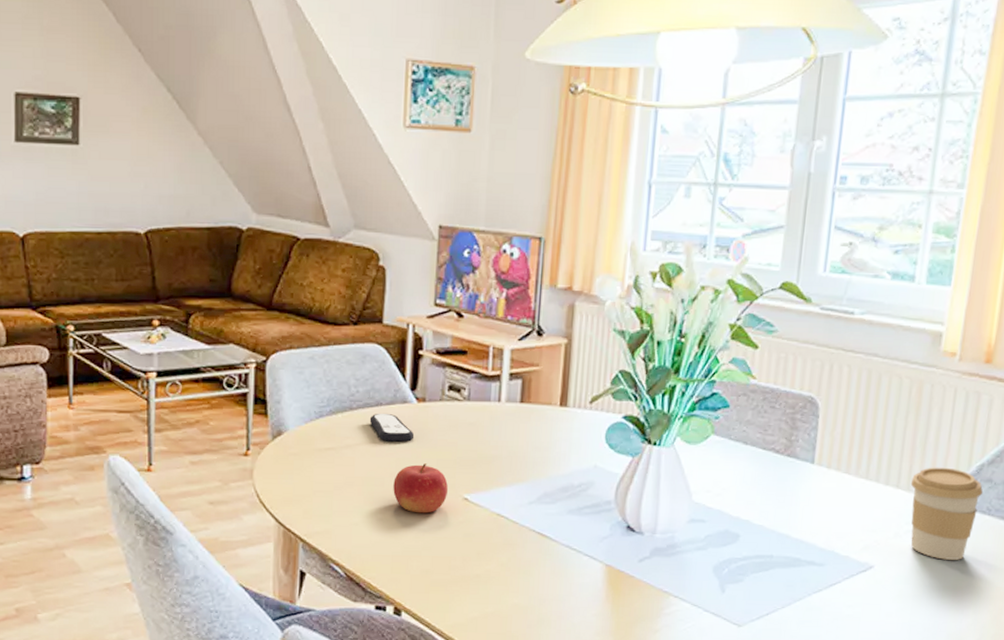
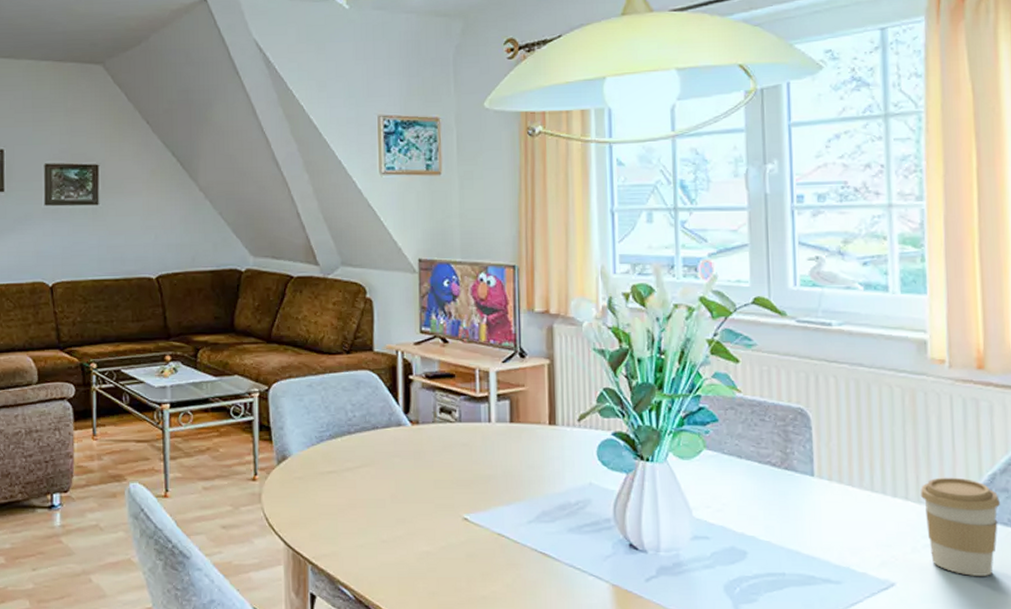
remote control: present [369,413,415,442] -> none [367,436,411,464]
fruit: present [393,463,448,514] -> none [394,484,447,534]

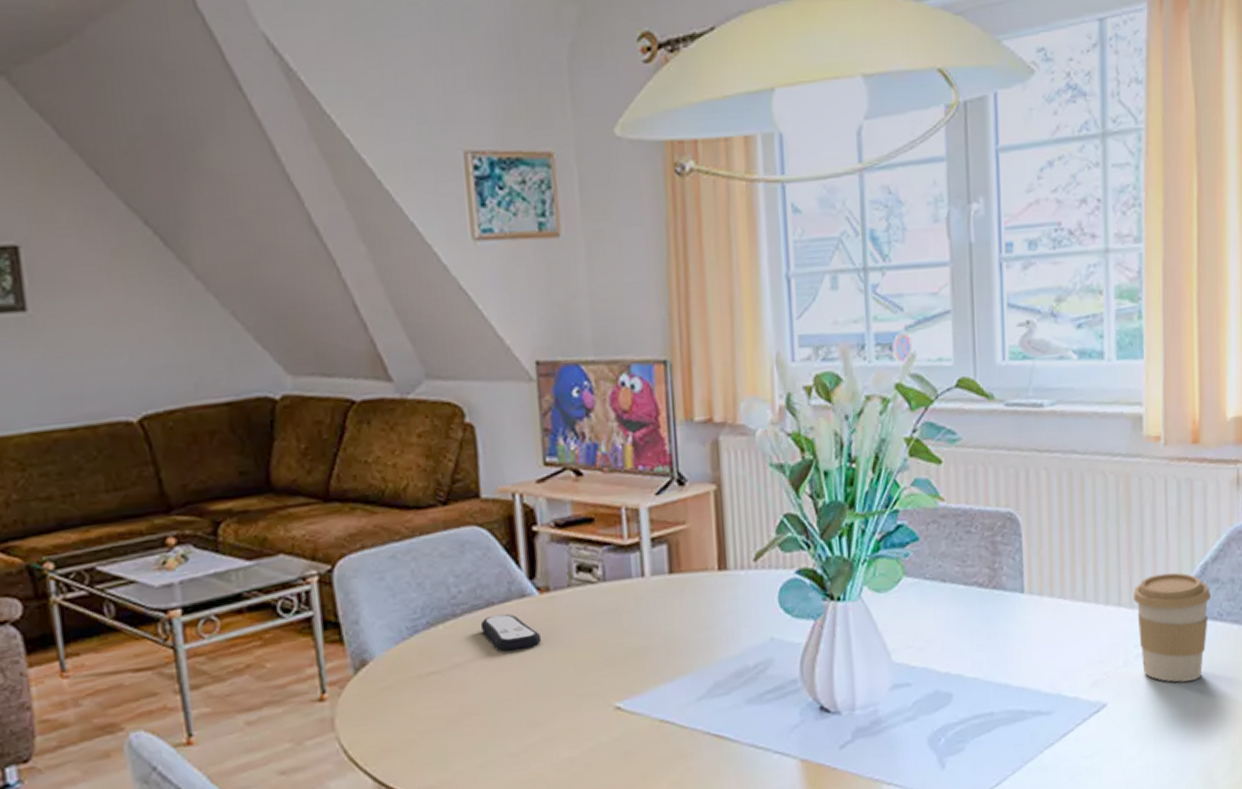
remote control: none [367,436,411,464] -> present [480,613,542,651]

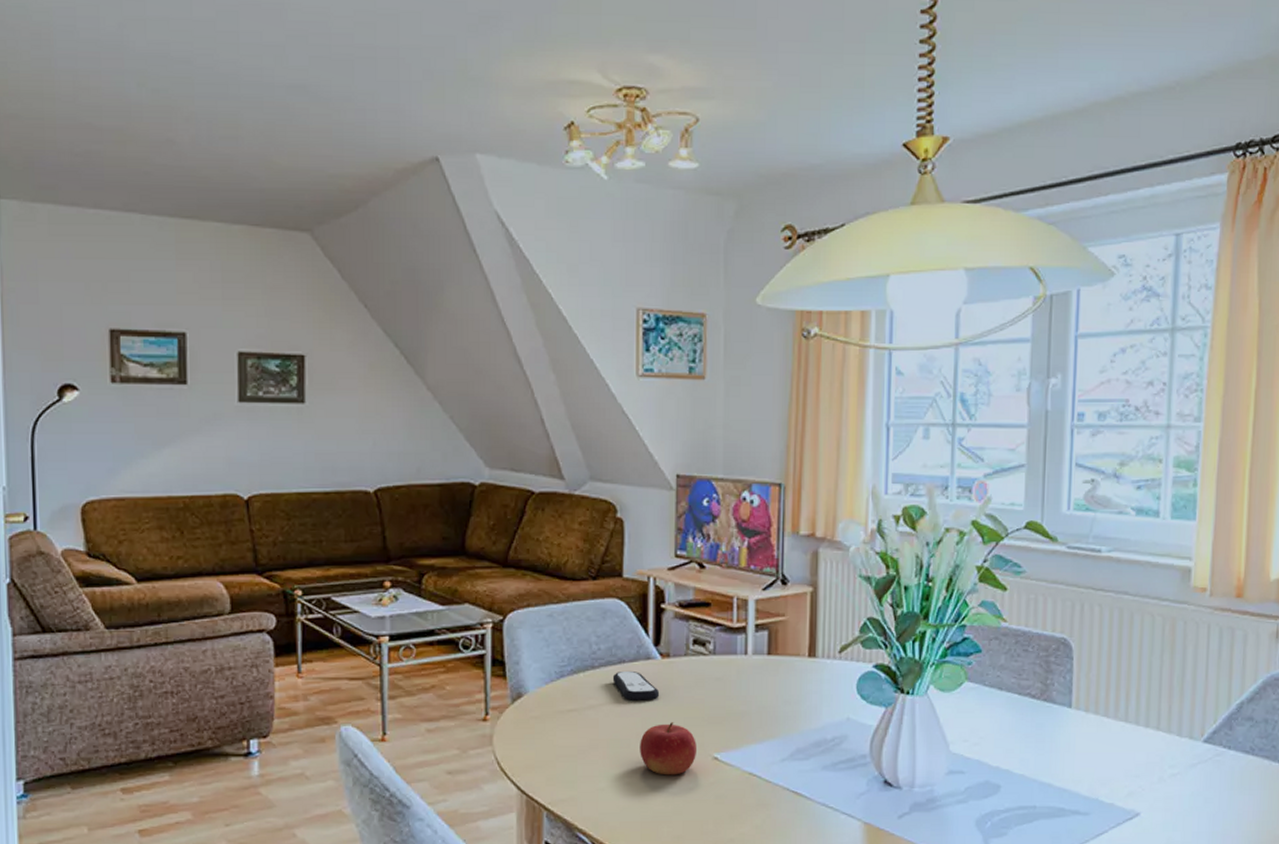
fruit: none [522,671,594,738] -> present [640,722,696,776]
coffee cup: present [1132,572,1212,683] -> none [1171,707,1245,804]

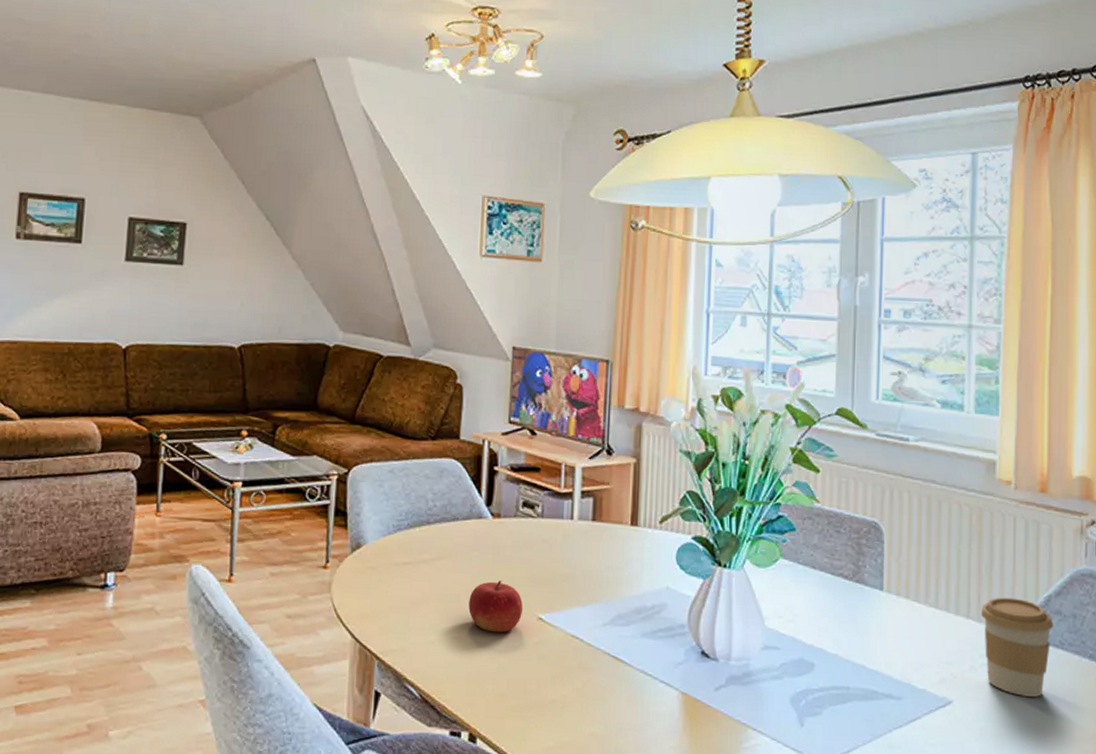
remote control: present [612,670,660,700] -> none [446,528,490,558]
coffee cup: none [1171,707,1245,804] -> present [980,597,1054,697]

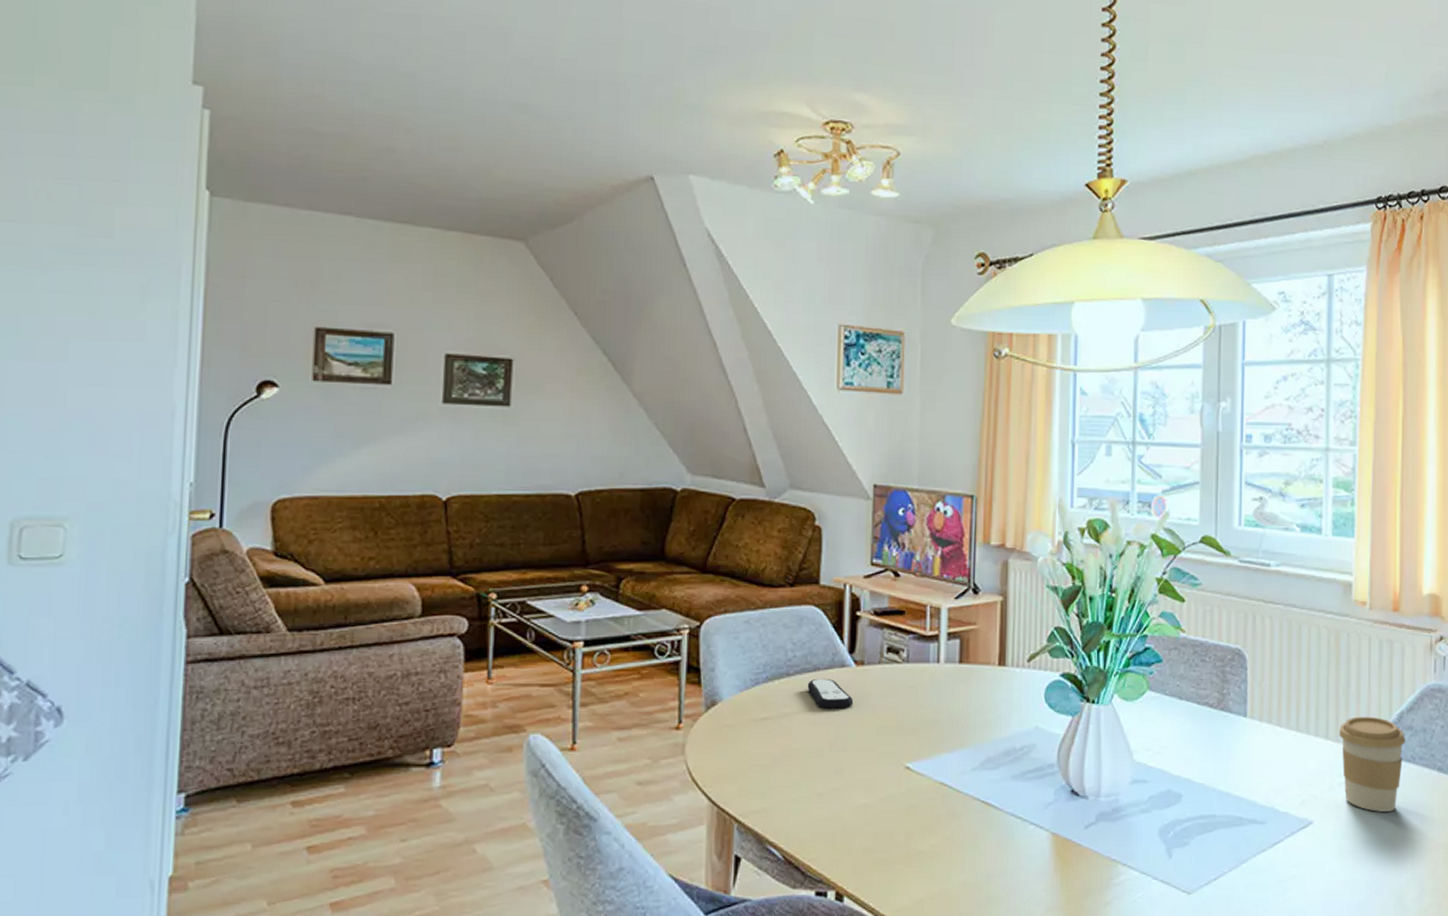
remote control: none [446,528,490,558] -> present [807,678,854,709]
fruit: present [468,580,523,633] -> none [832,731,889,786]

